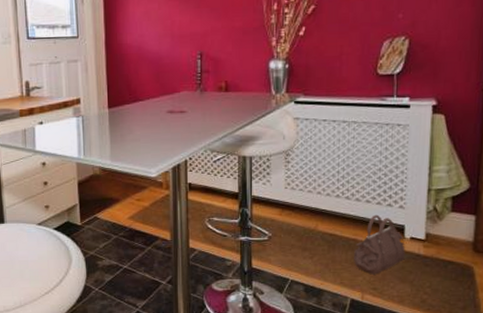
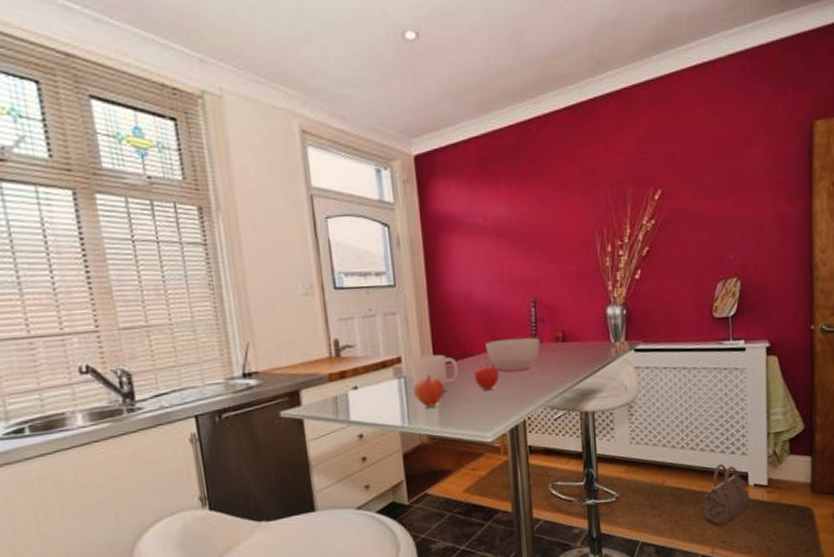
mug: none [88,98,130,131] -> present [410,354,459,392]
fruit: none [90,115,116,144] -> present [414,375,445,408]
fruit: none [142,109,165,131] -> present [474,364,500,390]
bowl: none [153,86,205,117] -> present [484,337,541,372]

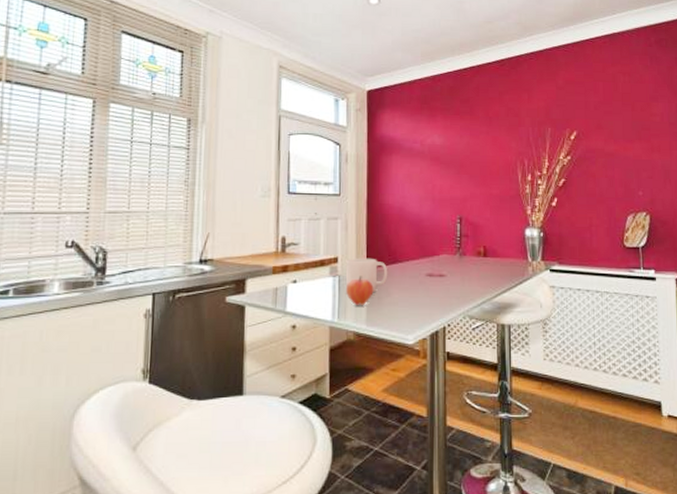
fruit: present [474,364,500,390] -> none [401,271,424,295]
bowl: present [484,337,541,372] -> none [413,249,464,280]
shoulder bag: present [701,463,750,527] -> none [614,389,664,457]

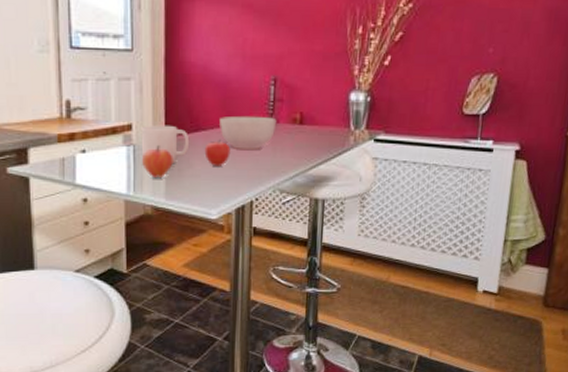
fruit: none [401,271,424,295] -> present [204,140,231,166]
bowl: none [413,249,464,280] -> present [218,115,277,151]

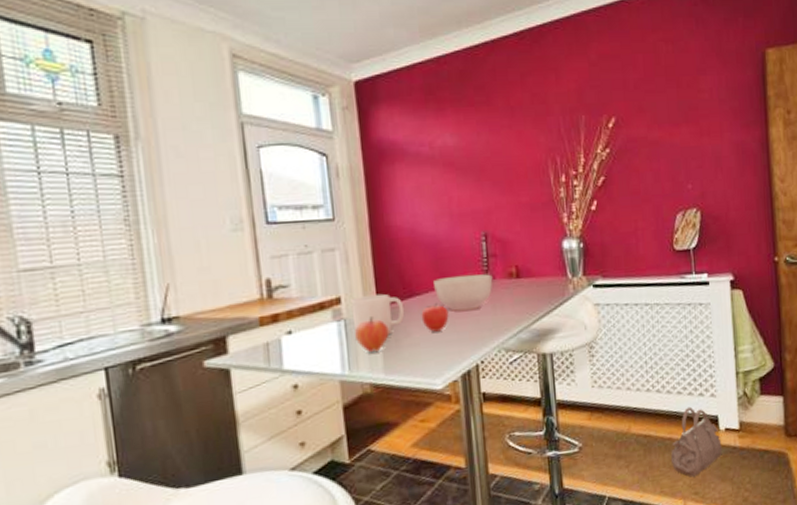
shoulder bag: none [424,266,477,330] -> present [670,406,722,477]

